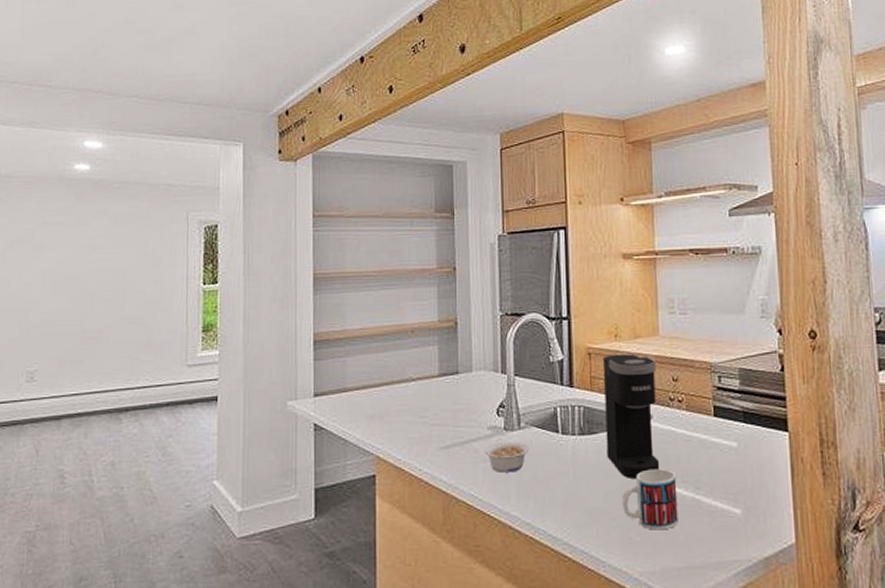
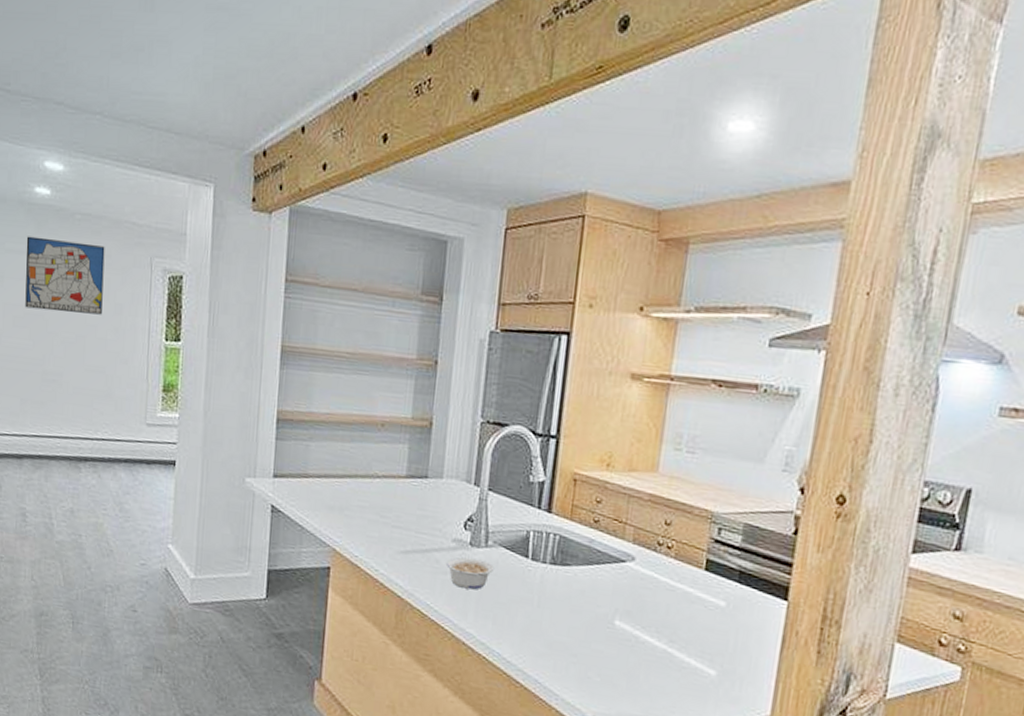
wall art: none [64,208,143,274] -> present [25,236,105,315]
coffee maker: present [602,354,660,480] -> none [577,484,649,621]
mug: present [621,469,678,530] -> none [585,612,651,676]

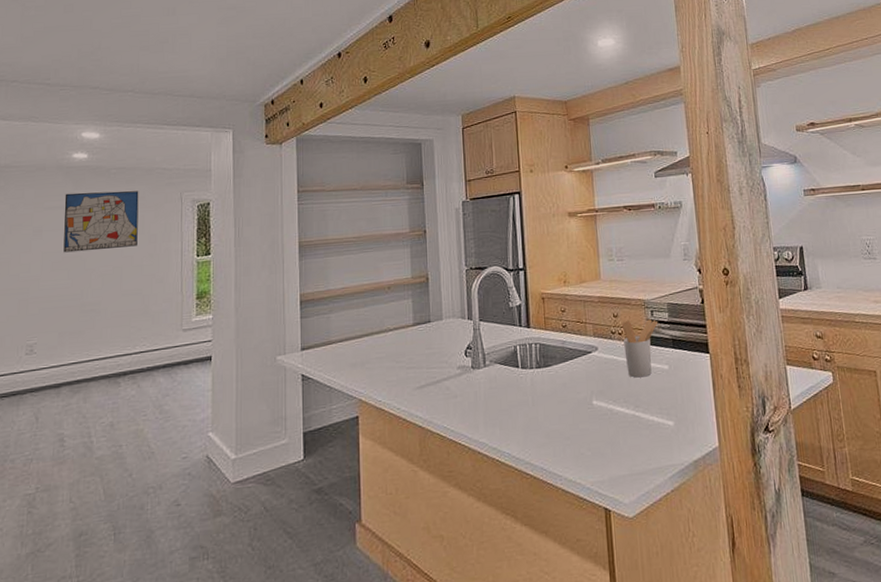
legume: present [447,557,495,590] -> none [456,378,494,406]
utensil holder: none [668,532,726,609] -> present [622,319,659,378]

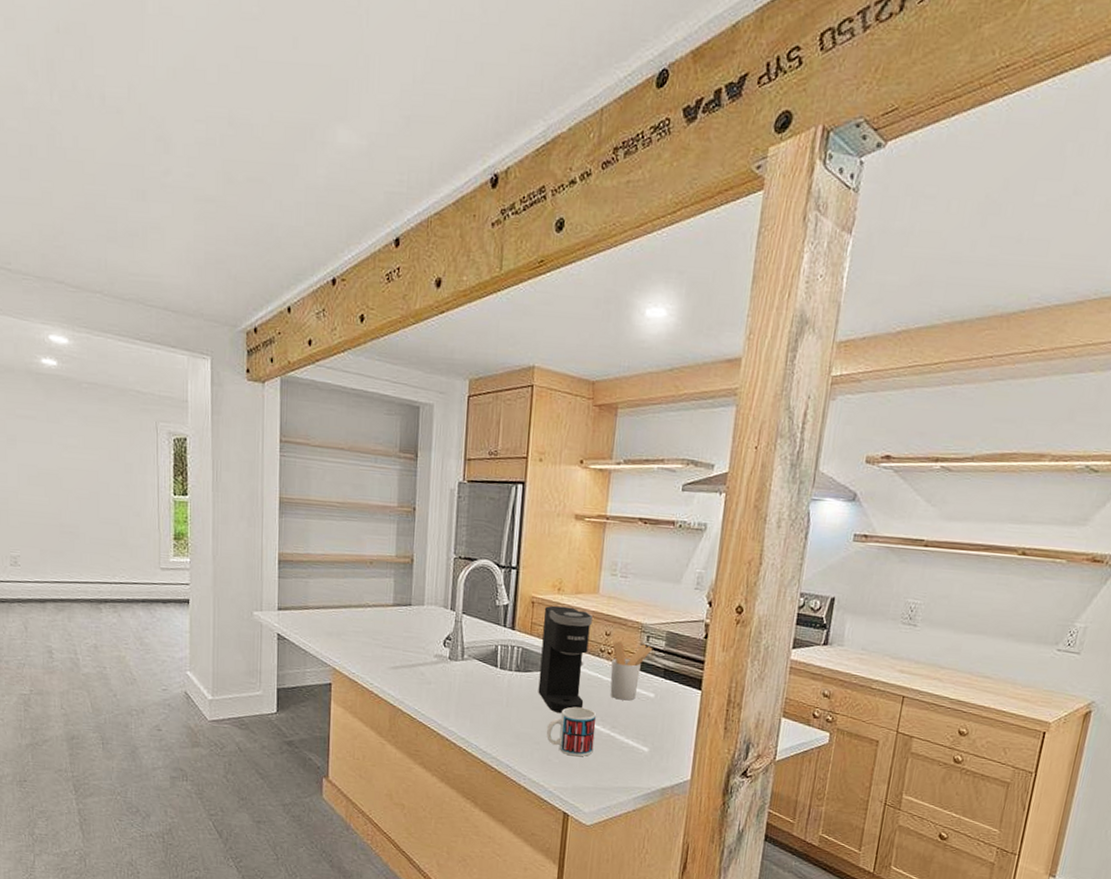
wall art: present [63,191,139,253] -> none [36,403,113,473]
coffee maker: none [554,296,605,403] -> present [538,605,593,714]
mug: none [574,392,622,445] -> present [546,706,597,757]

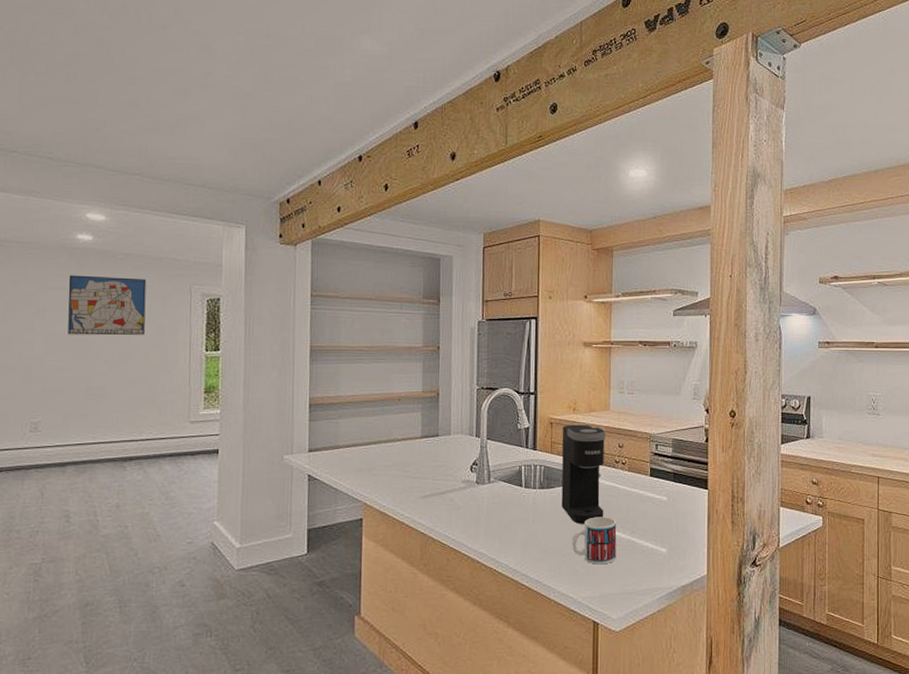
wall art: none [36,403,113,473] -> present [68,275,147,336]
utensil holder: present [610,640,653,701] -> none [626,451,662,506]

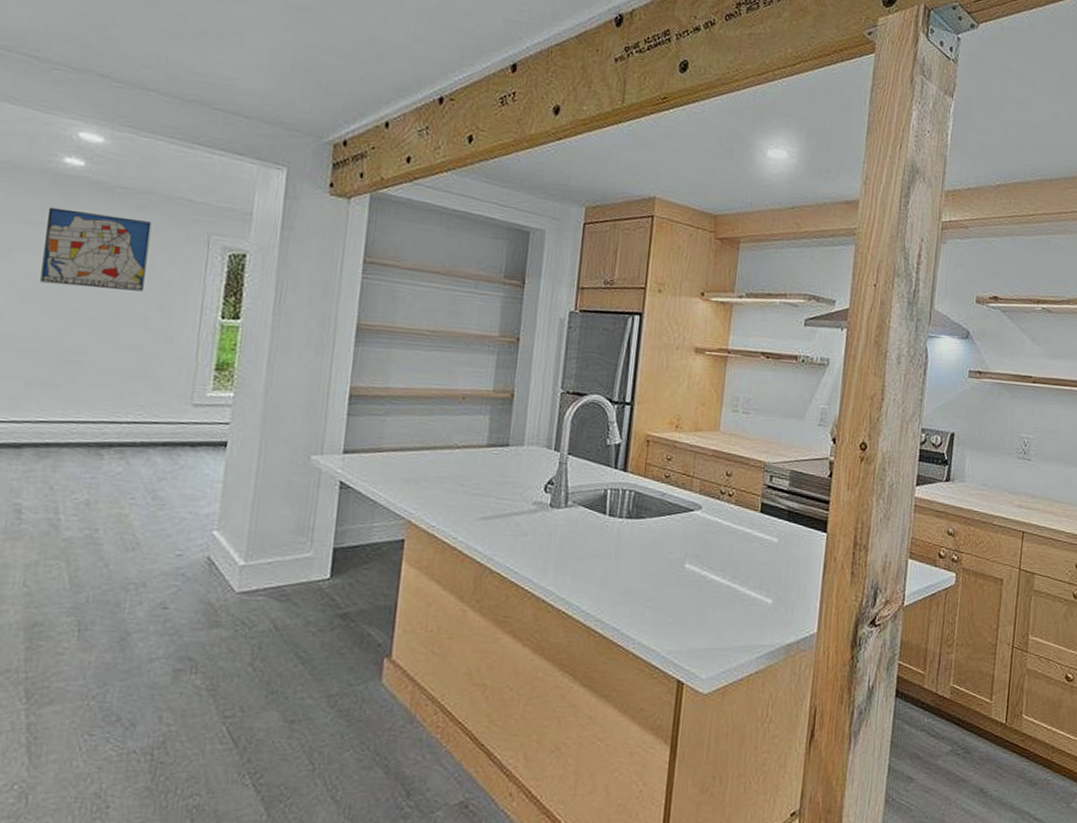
coffee maker: present [561,424,606,525] -> none [651,444,713,565]
mug: present [571,517,617,565] -> none [659,556,716,614]

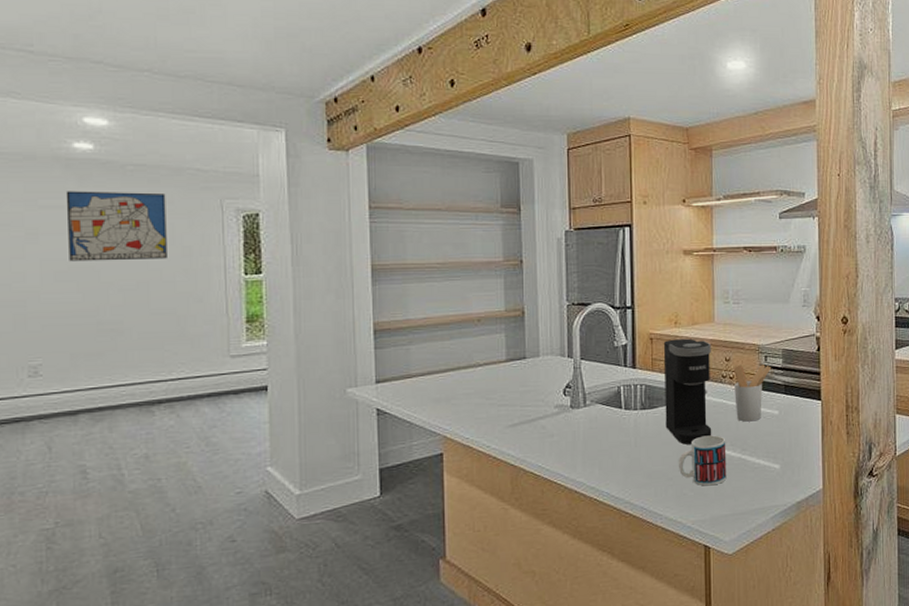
coffee maker: none [651,444,713,565] -> present [663,338,712,445]
mug: none [659,556,716,614] -> present [678,435,727,486]
utensil holder: none [730,481,777,547] -> present [734,364,772,422]

